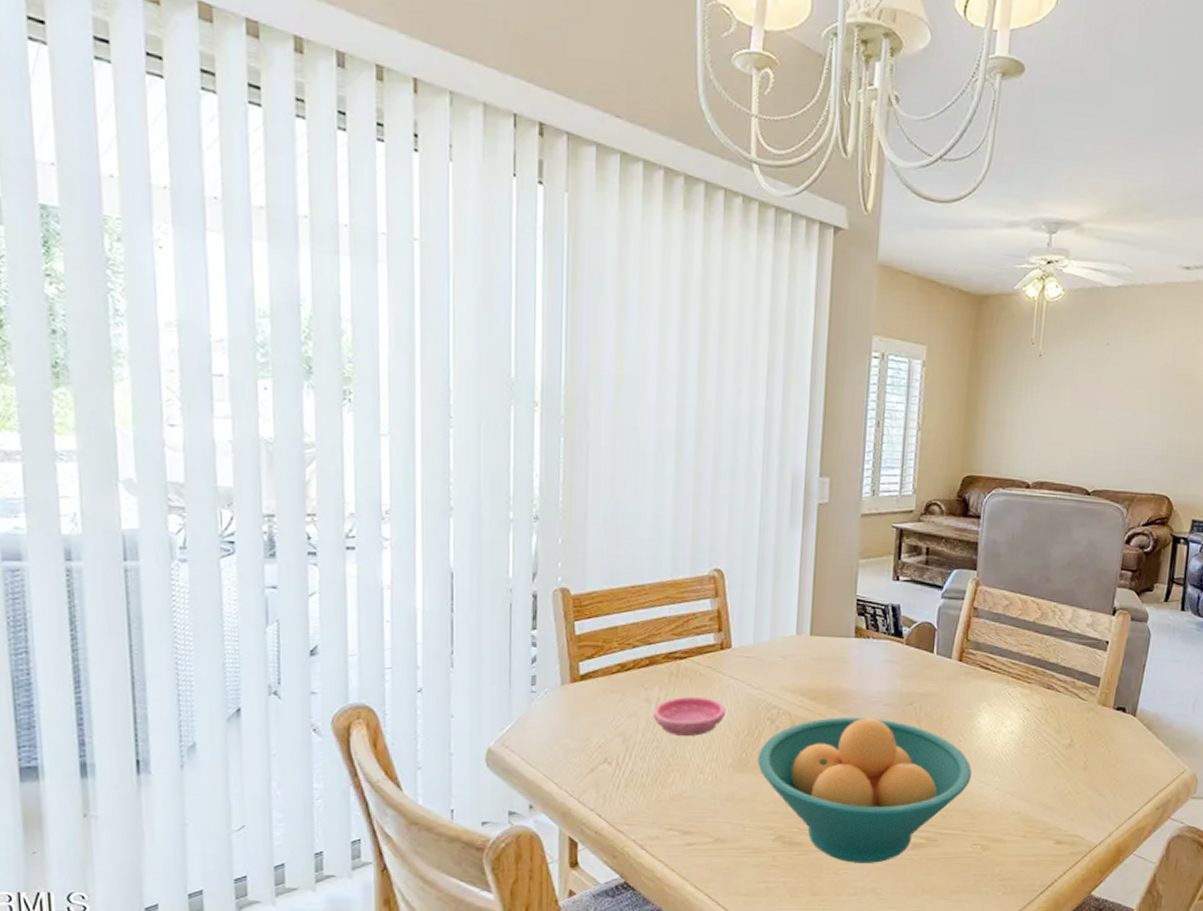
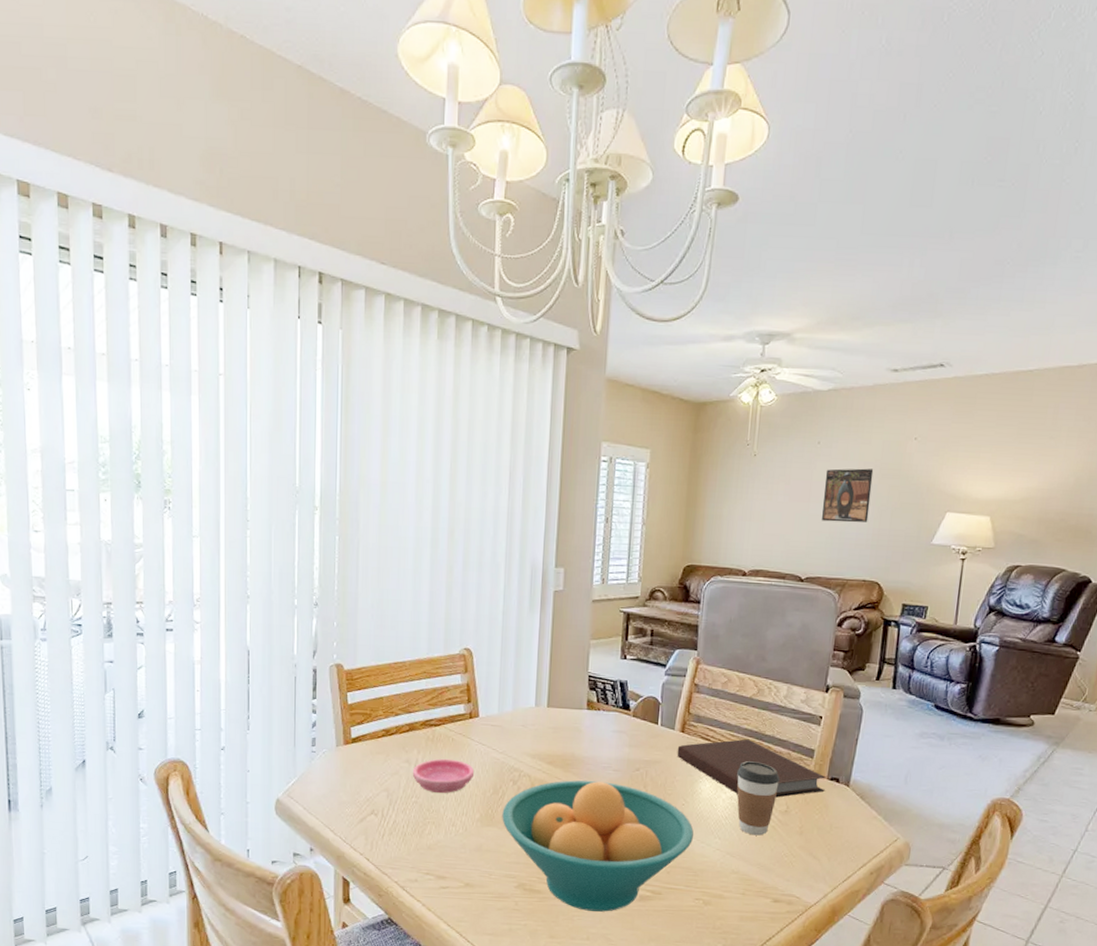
notebook: none [954,667,1112,730] -> present [677,739,826,798]
coffee cup: none [1018,691,1065,772] -> present [737,761,781,836]
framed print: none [1110,372,1164,432] -> present [822,468,874,523]

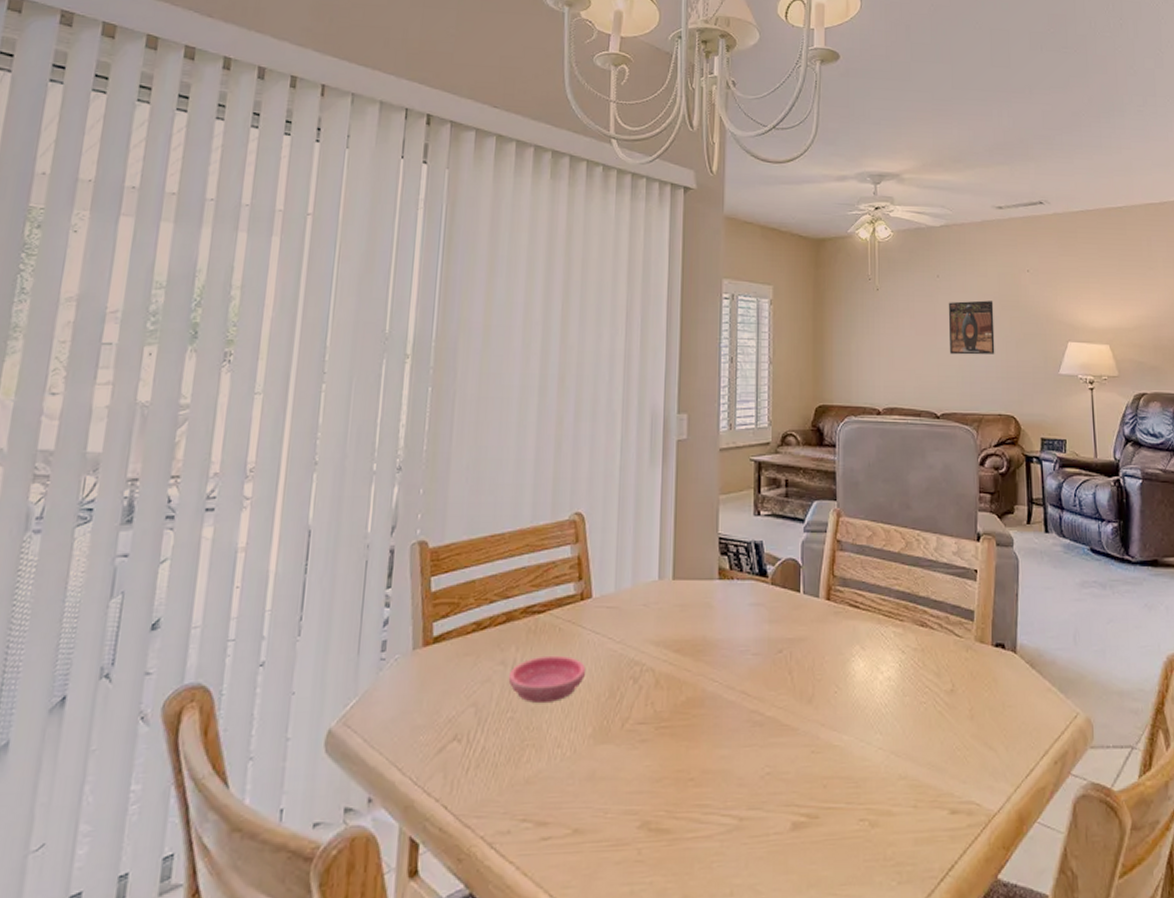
fruit bowl: present [502,780,694,912] -> none [620,670,850,853]
notebook: present [677,739,826,798] -> none [824,602,991,674]
coffee cup: present [737,761,781,836] -> none [893,630,942,726]

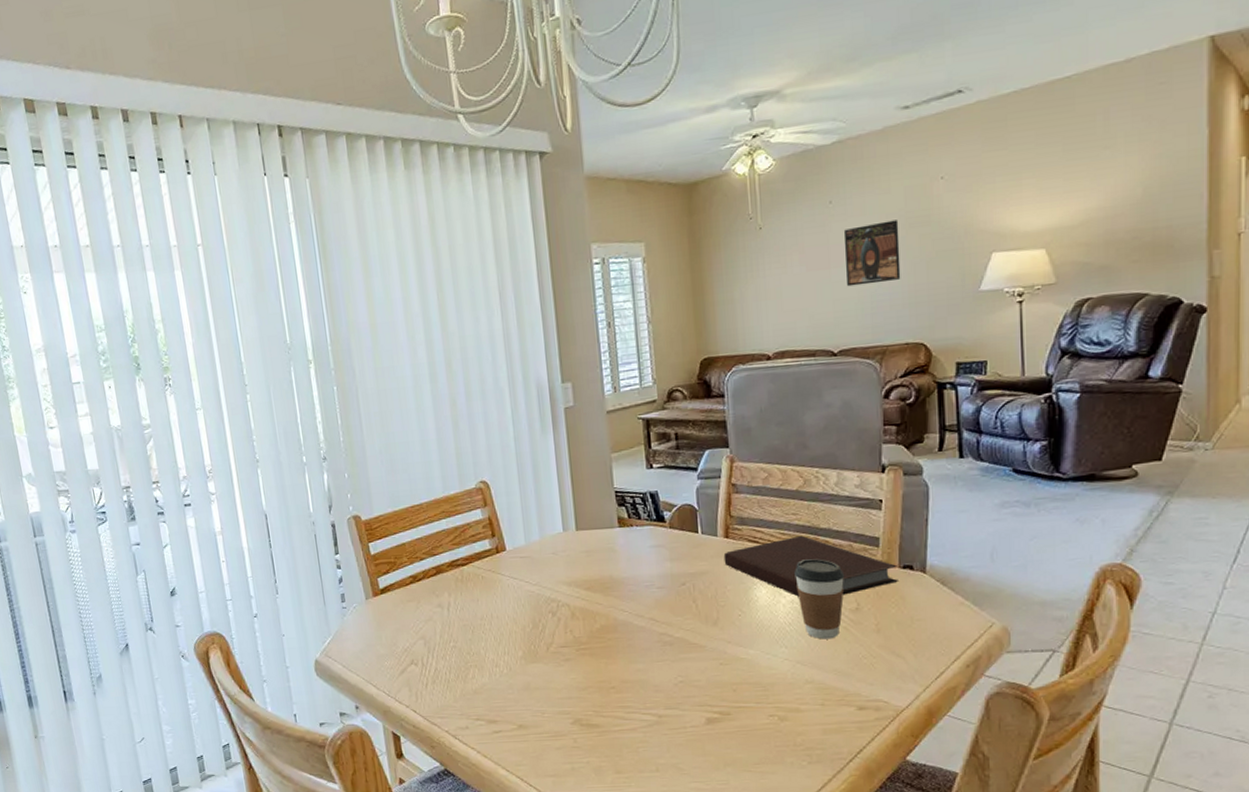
saucer: present [508,655,587,703] -> none [446,597,511,635]
notebook: none [824,602,991,674] -> present [723,535,898,597]
coffee cup: none [893,630,942,726] -> present [794,558,845,640]

